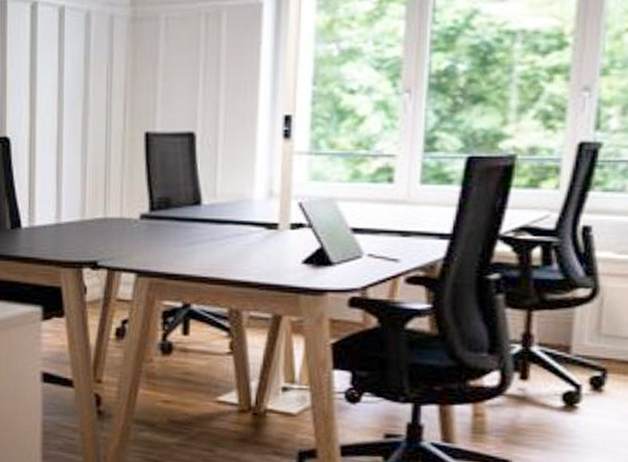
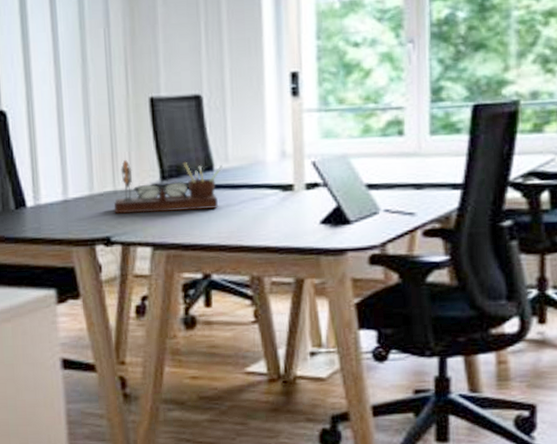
desk organizer: none [103,189,210,242] -> present [113,159,223,214]

